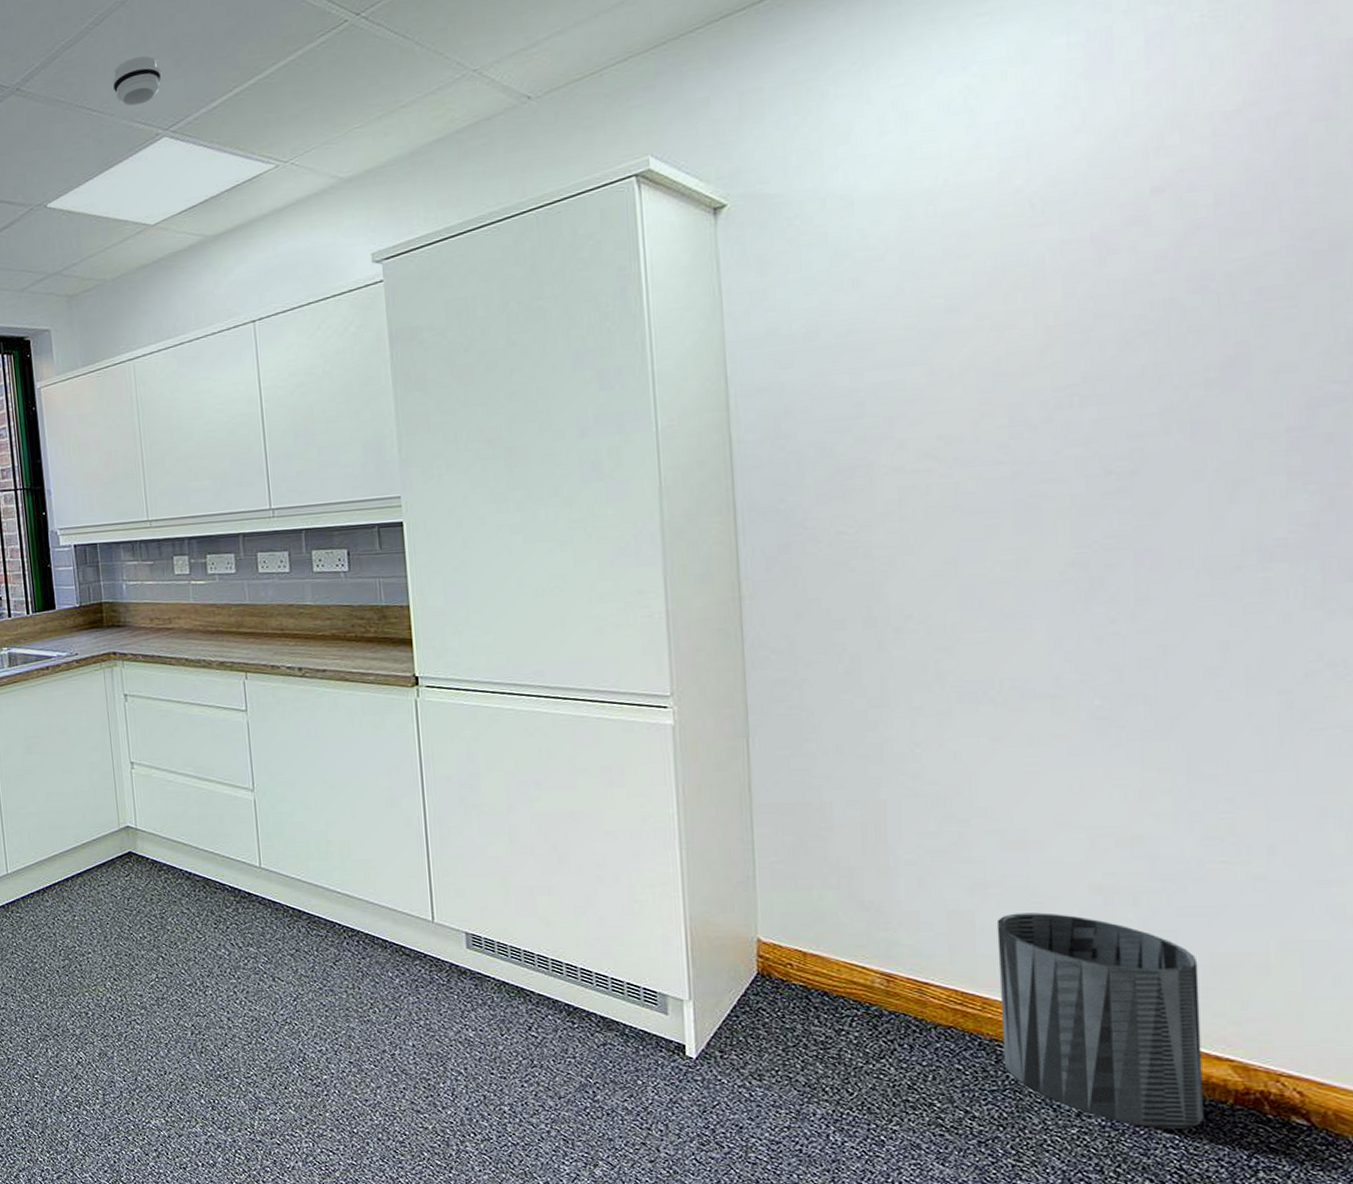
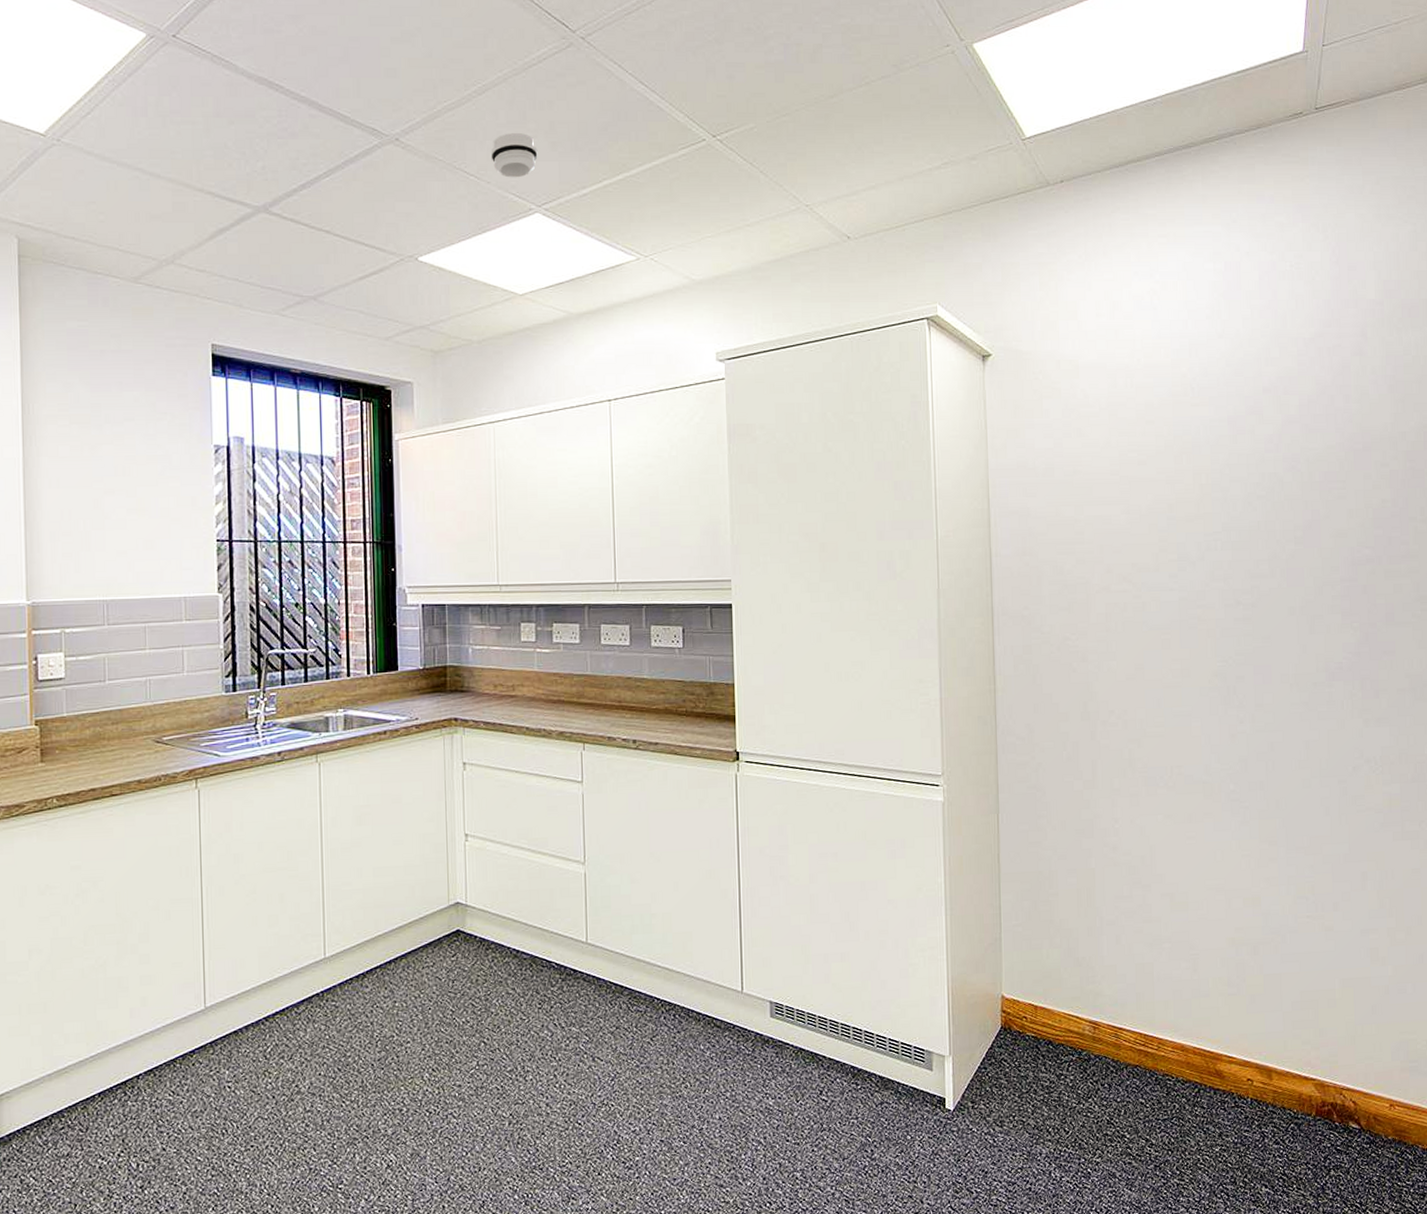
trash can: present [996,912,1204,1130] -> none [1168,963,1298,1142]

